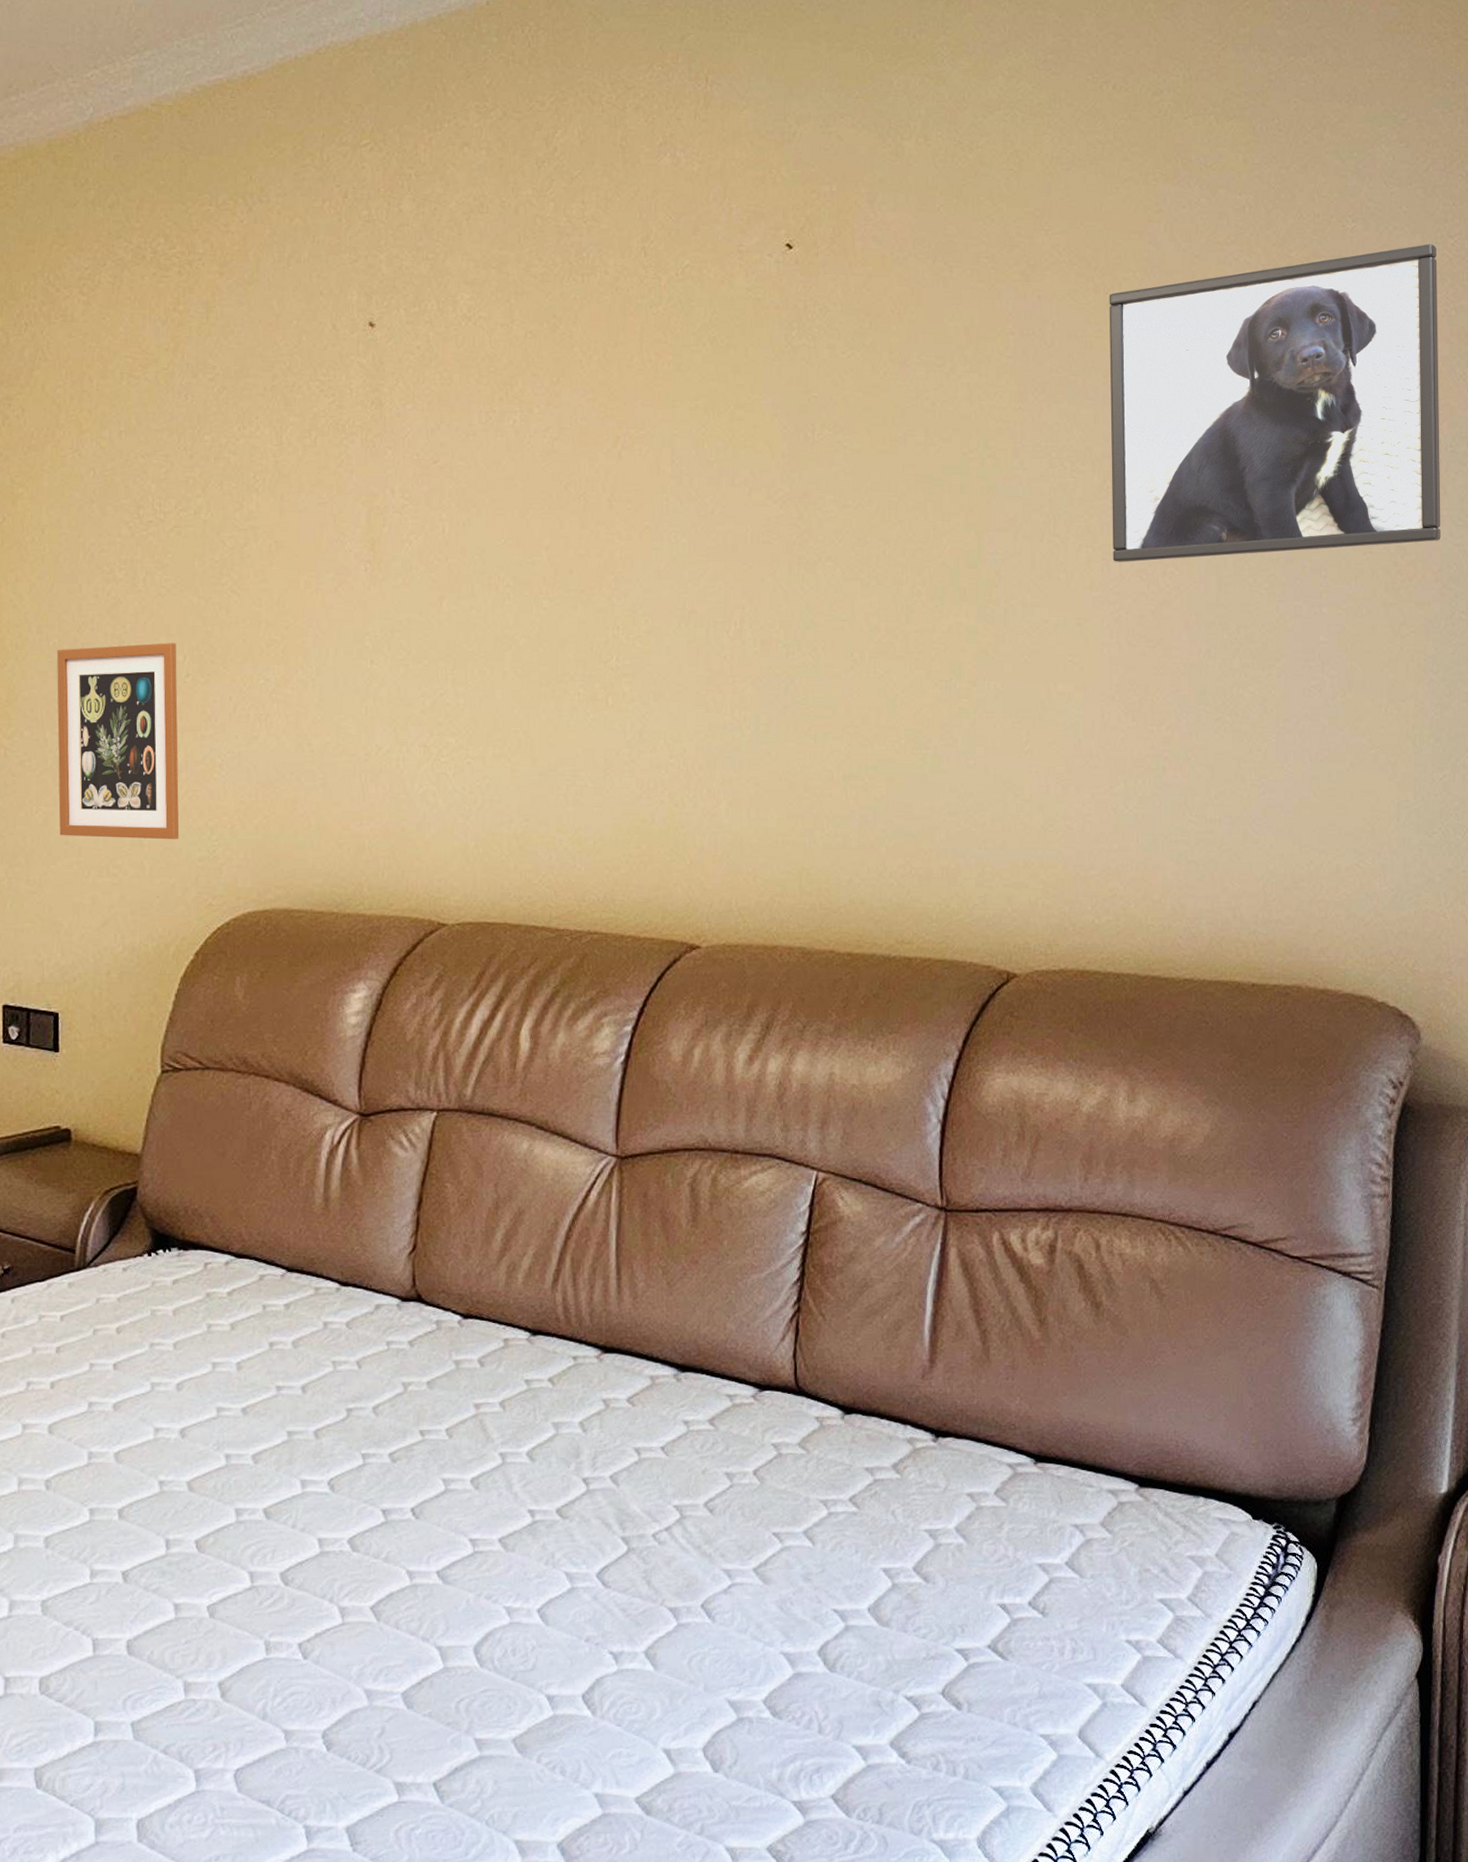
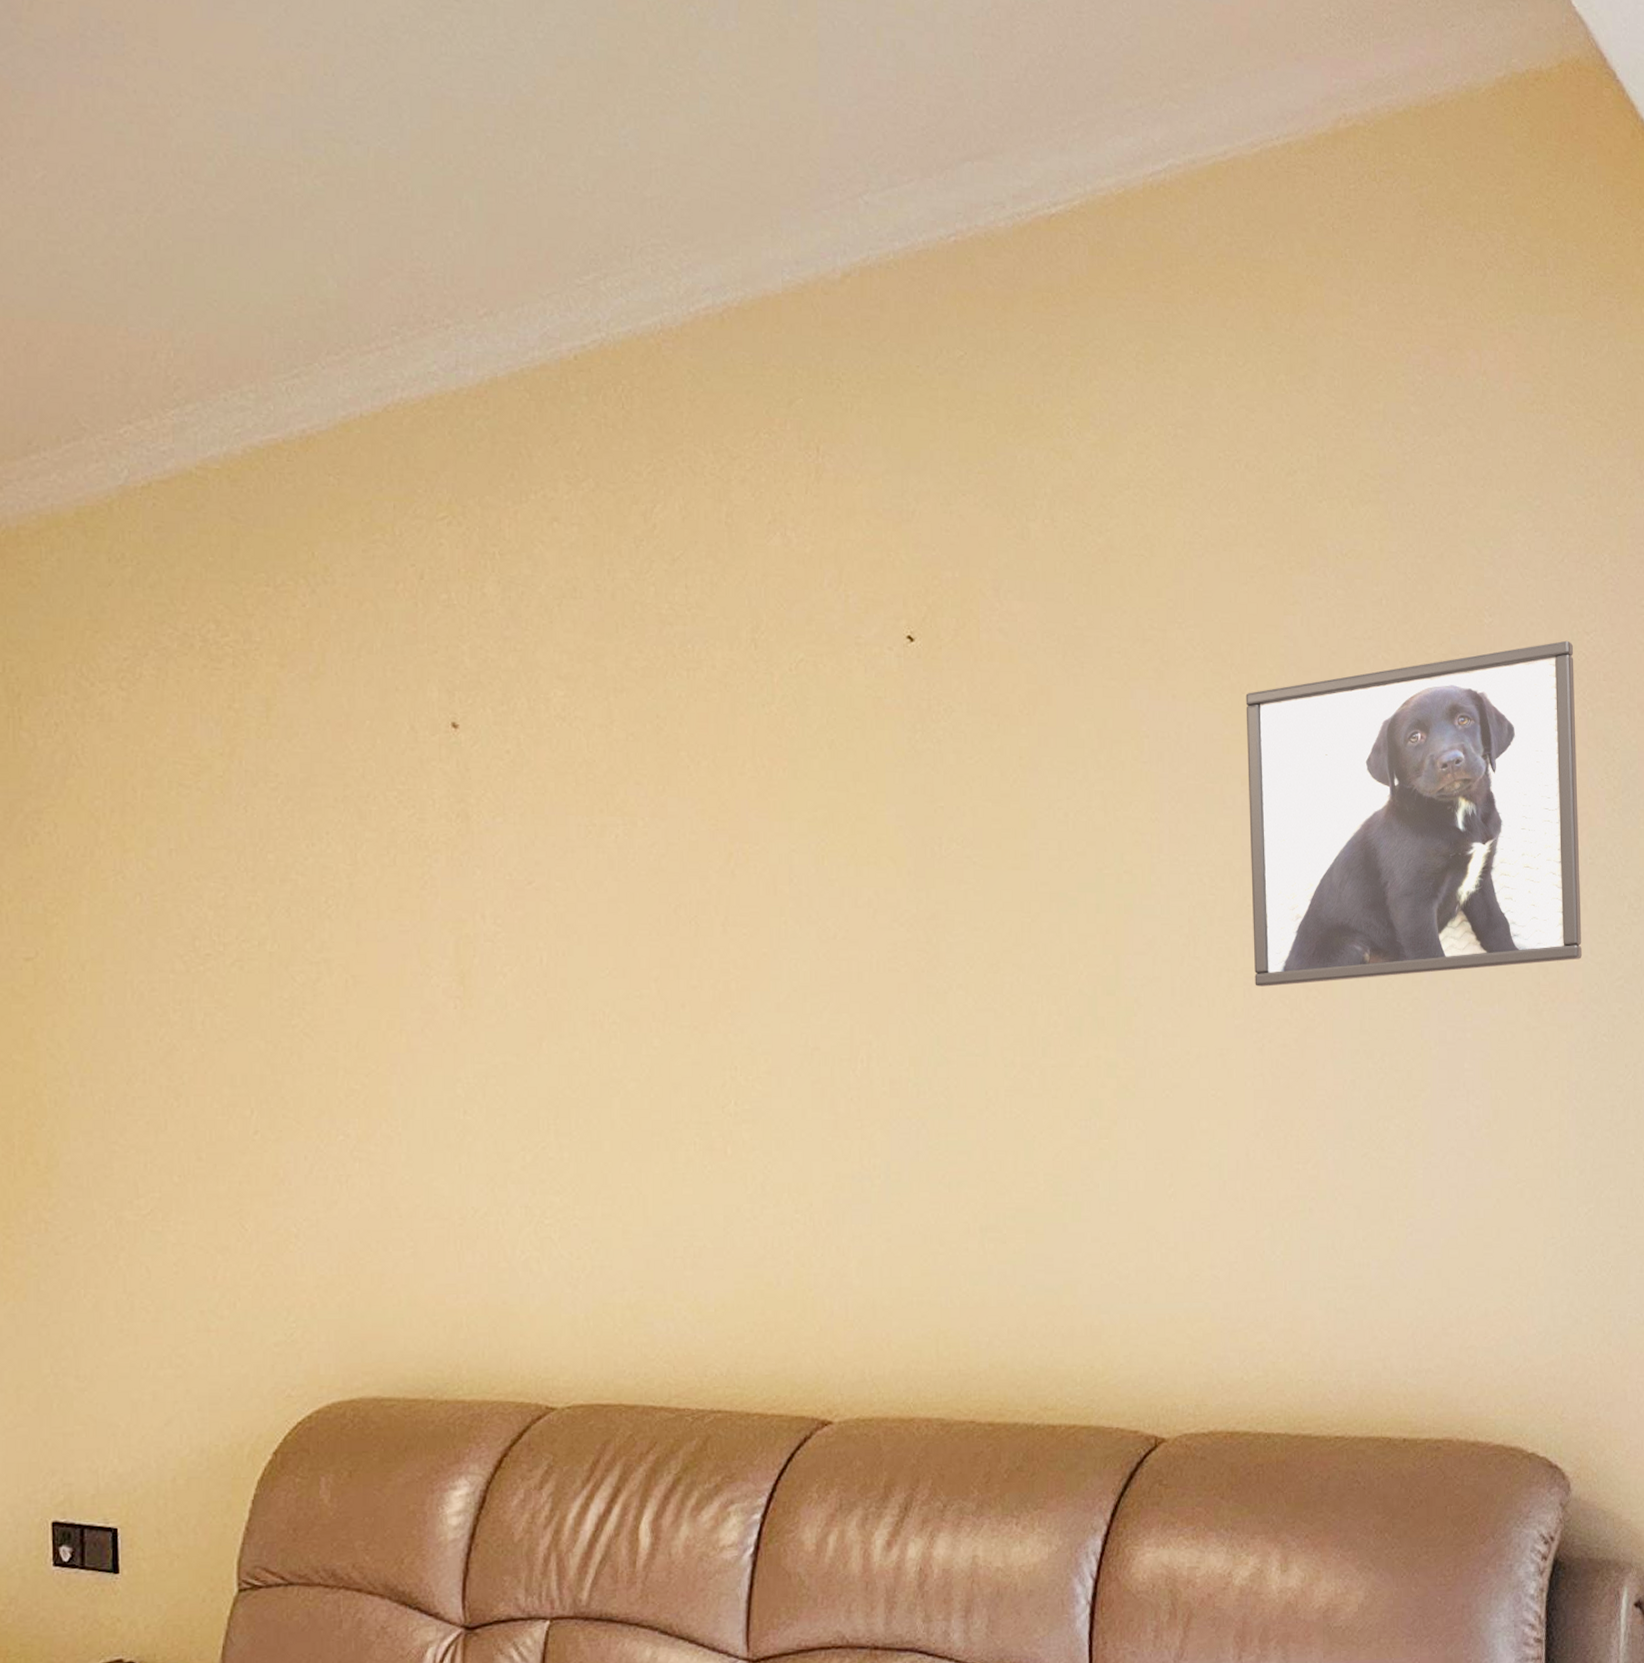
picture frame: present [57,643,180,840] -> none [104,1095,252,1323]

